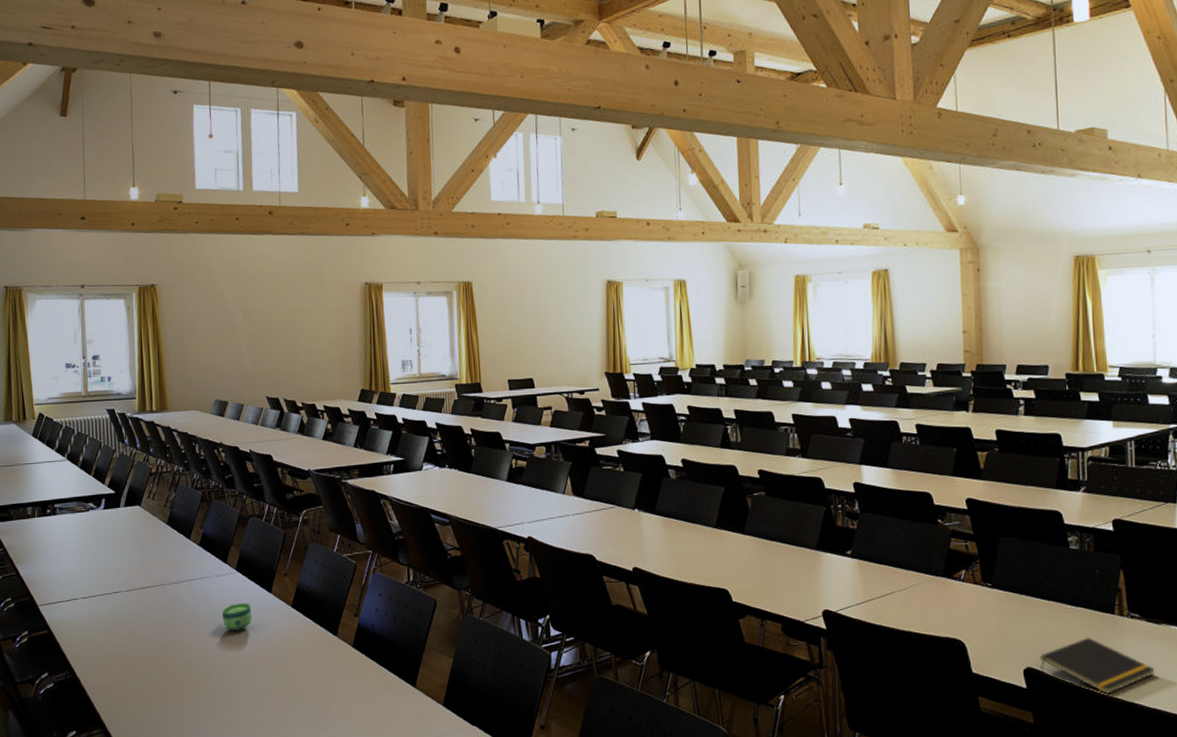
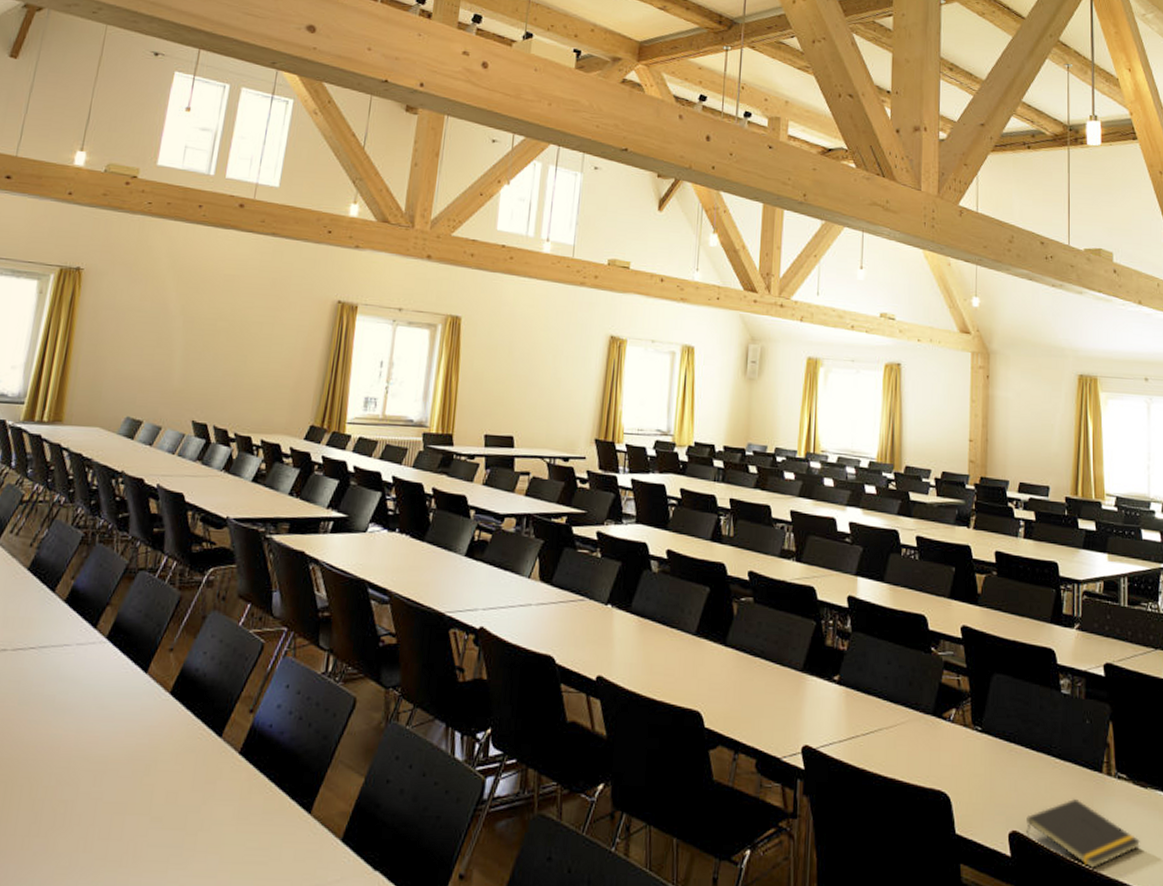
cup: present [221,603,252,631] -> none [74,683,117,721]

